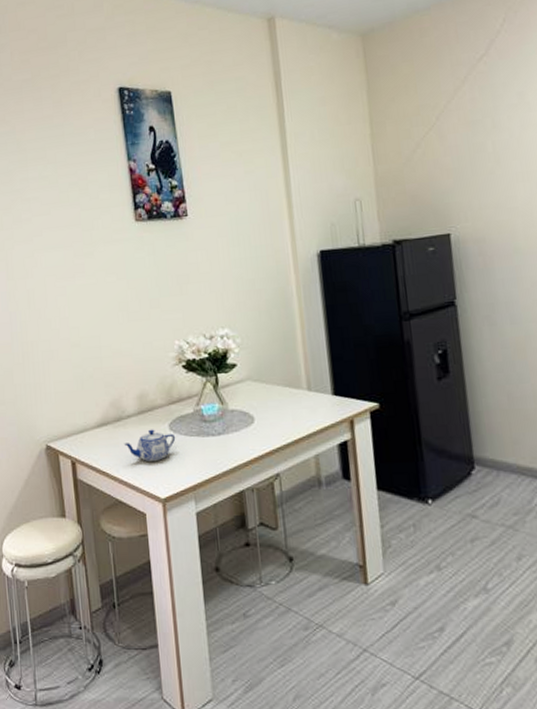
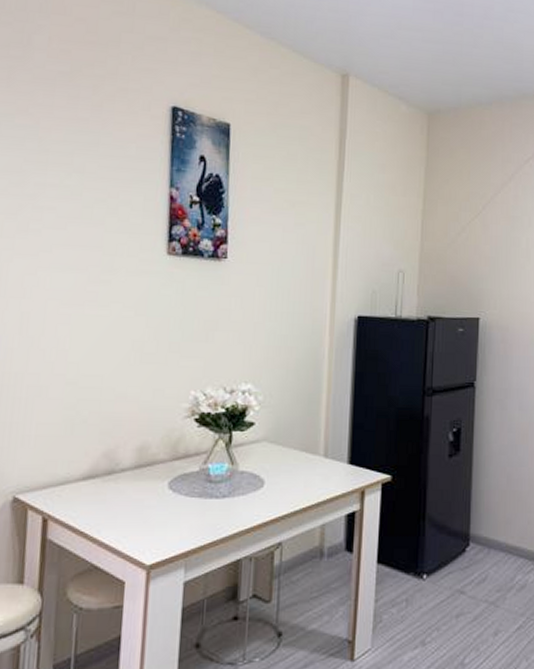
teapot: present [123,429,176,462] -> none [111,486,174,524]

